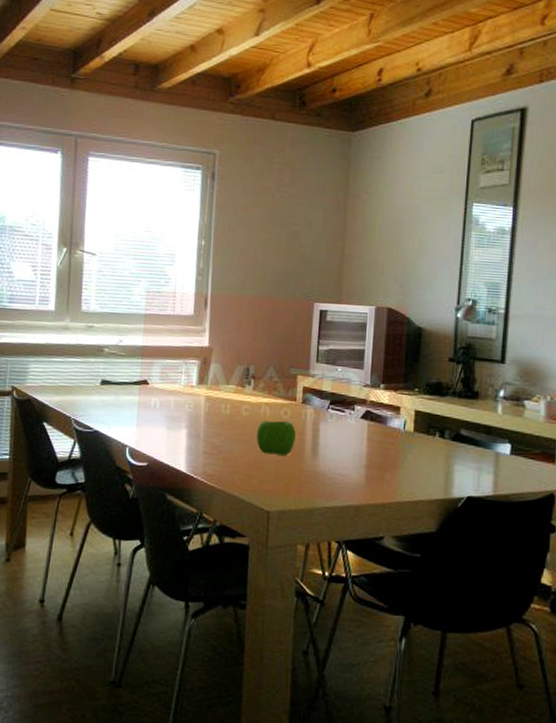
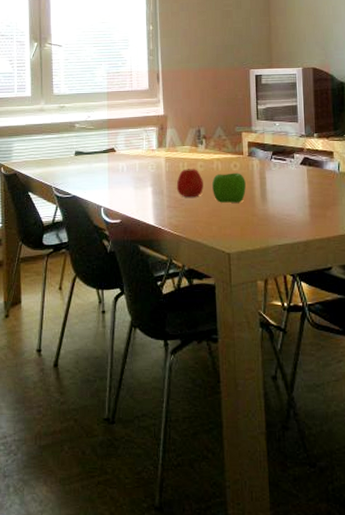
apple: none [215,411,247,445] -> present [176,169,203,197]

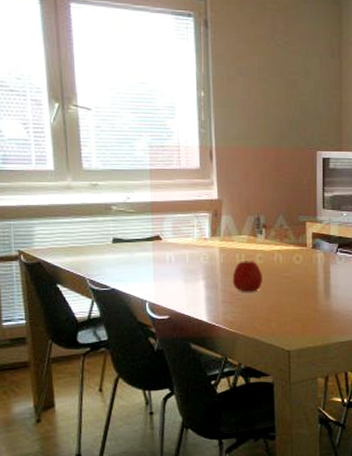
fruit: present [212,173,246,203] -> none [272,266,309,298]

